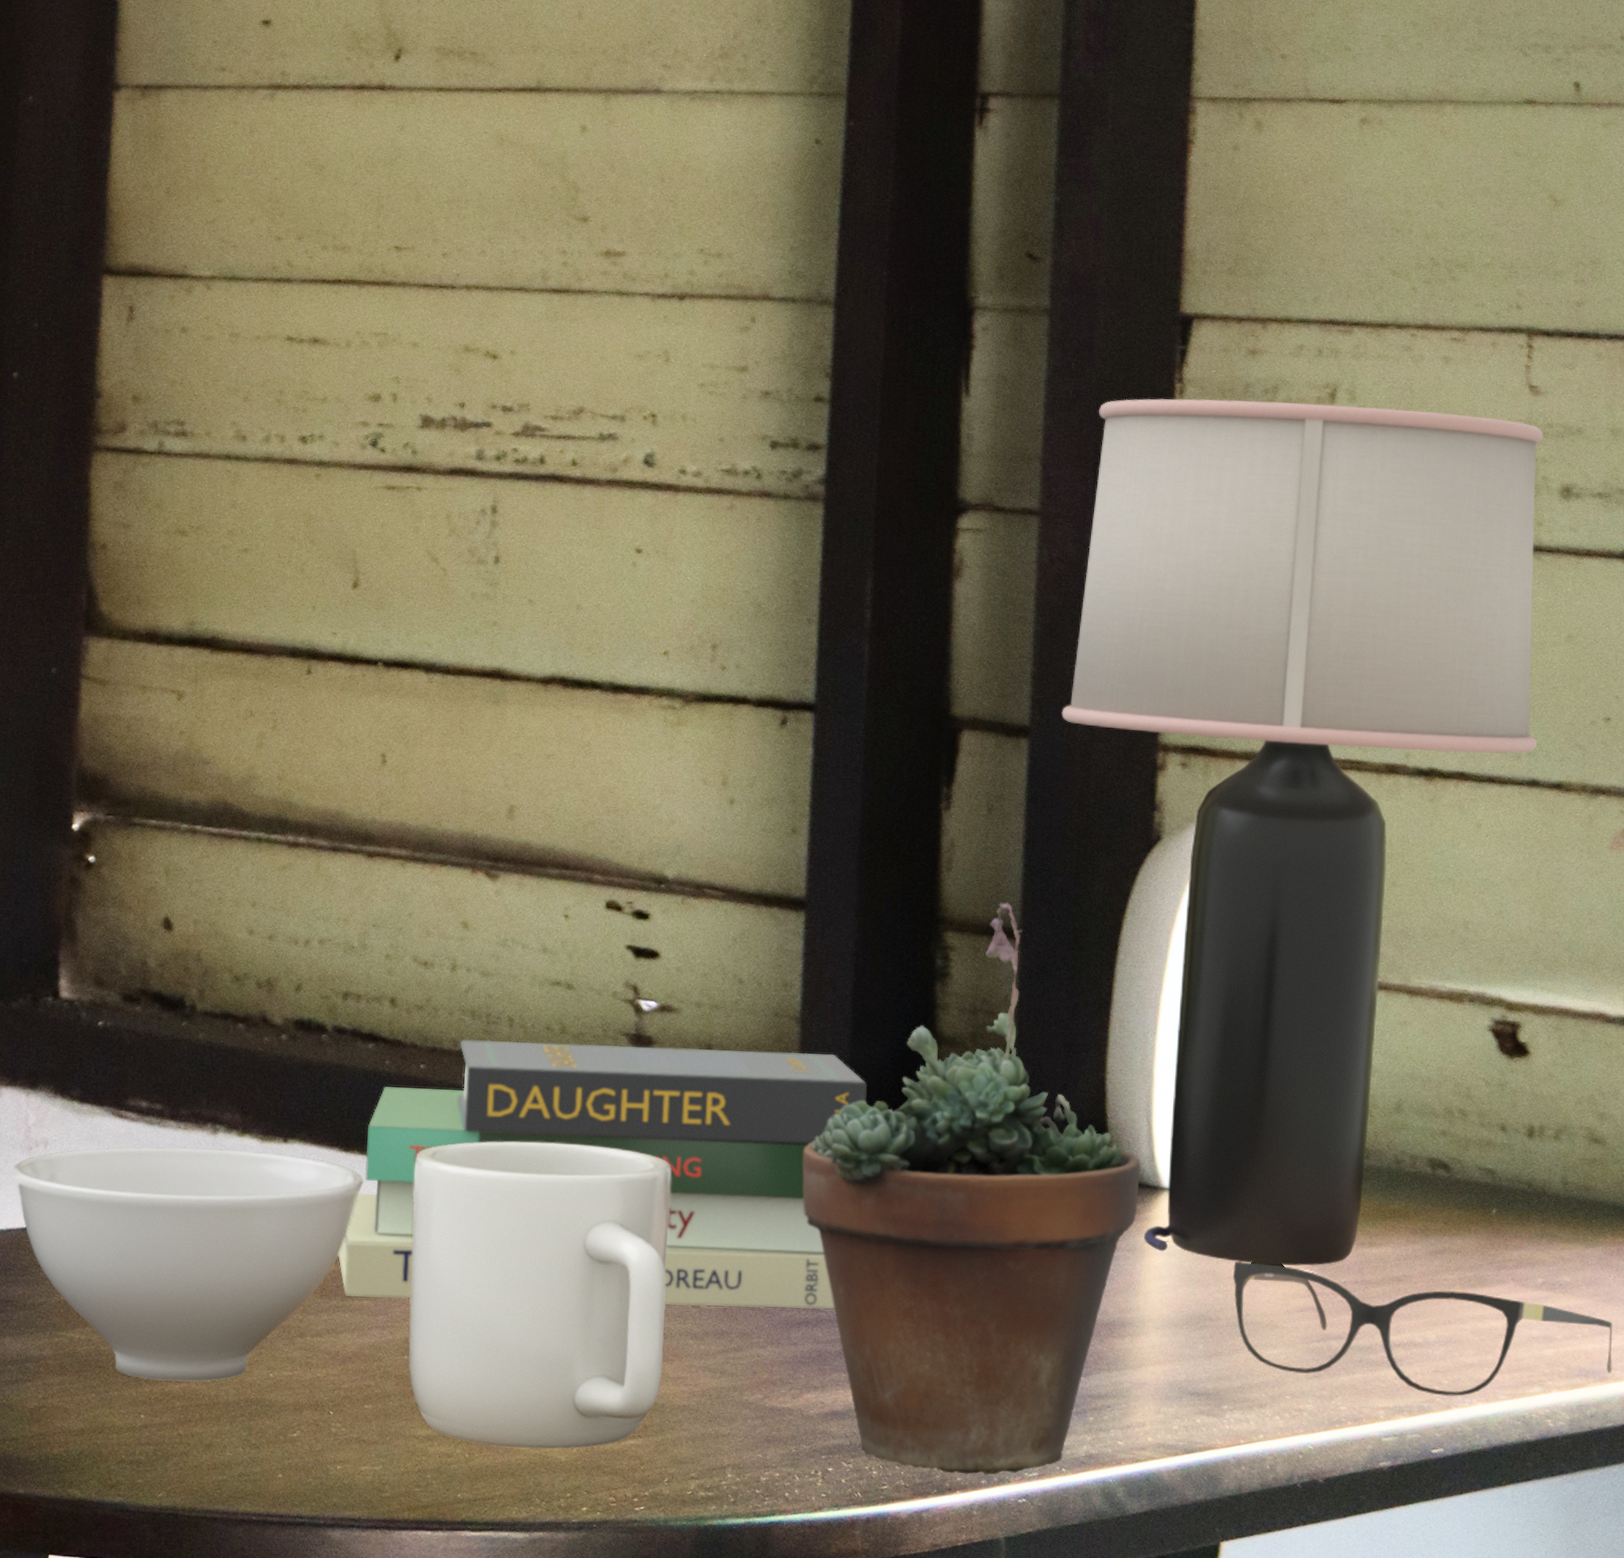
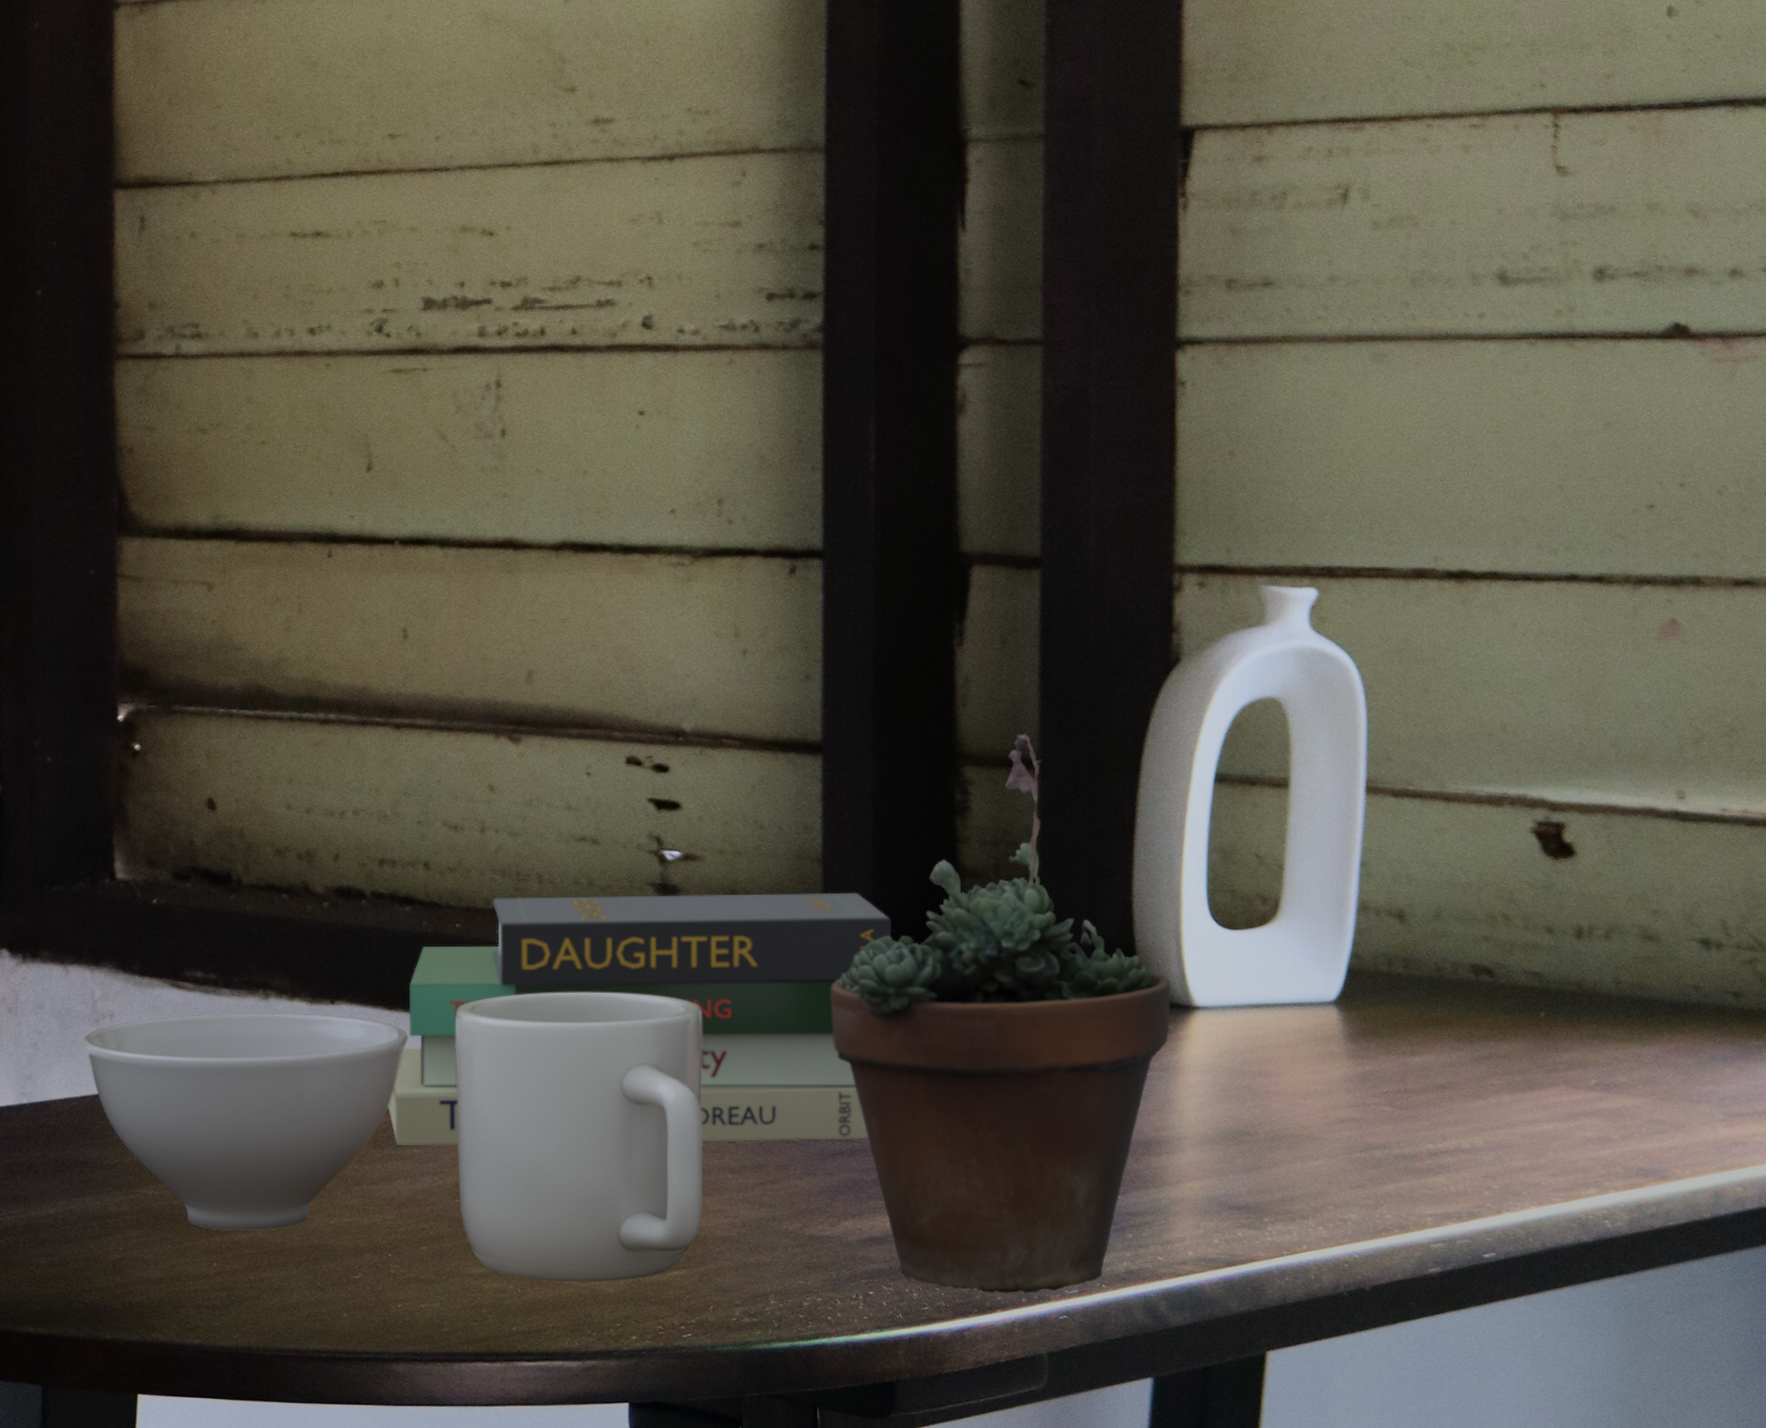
table lamp: present [1061,398,1544,1267] -> none [1073,203,1576,1078]
spectacles: present [1233,1261,1613,1397] -> none [1270,1076,1673,1202]

